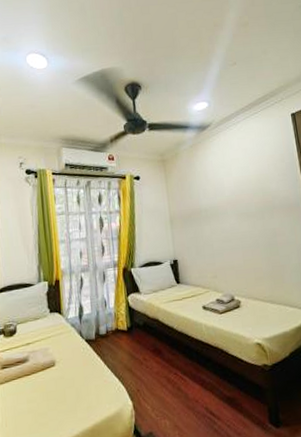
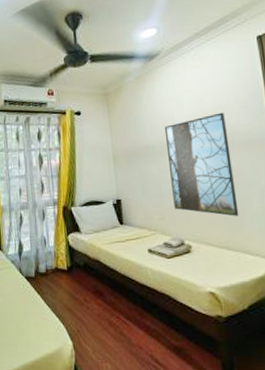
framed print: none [216,179,280,273] -> present [165,112,239,216]

